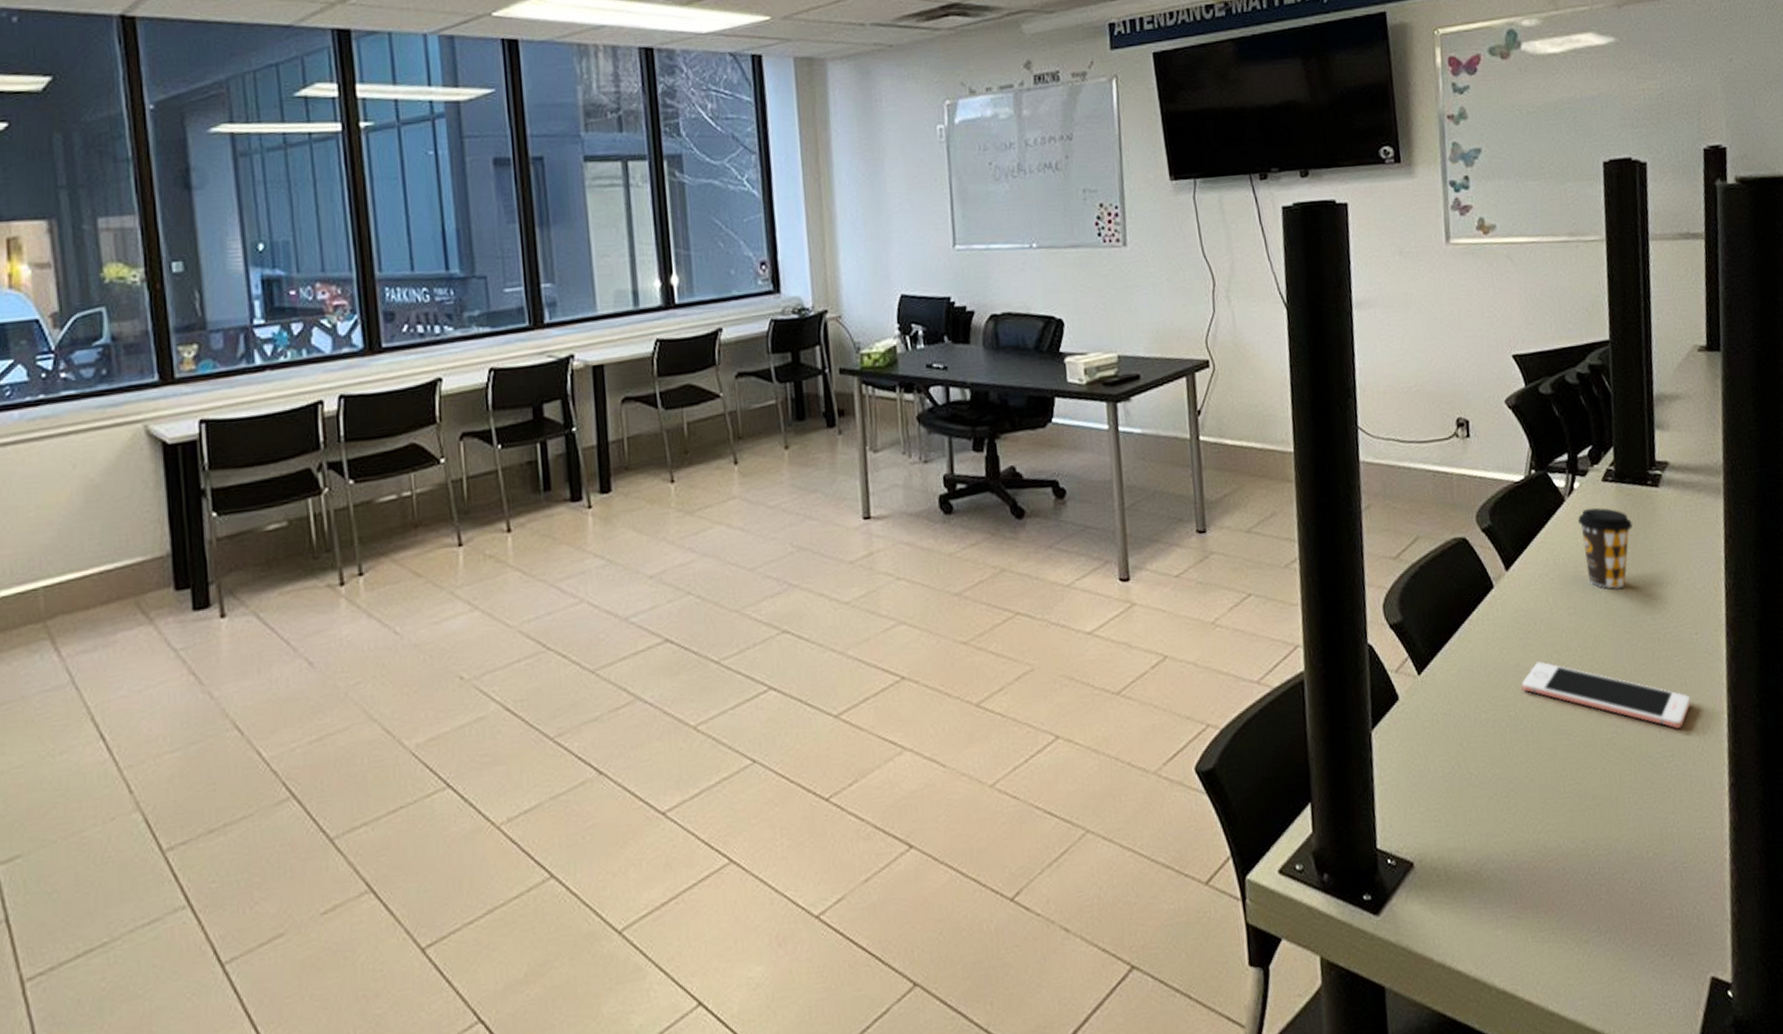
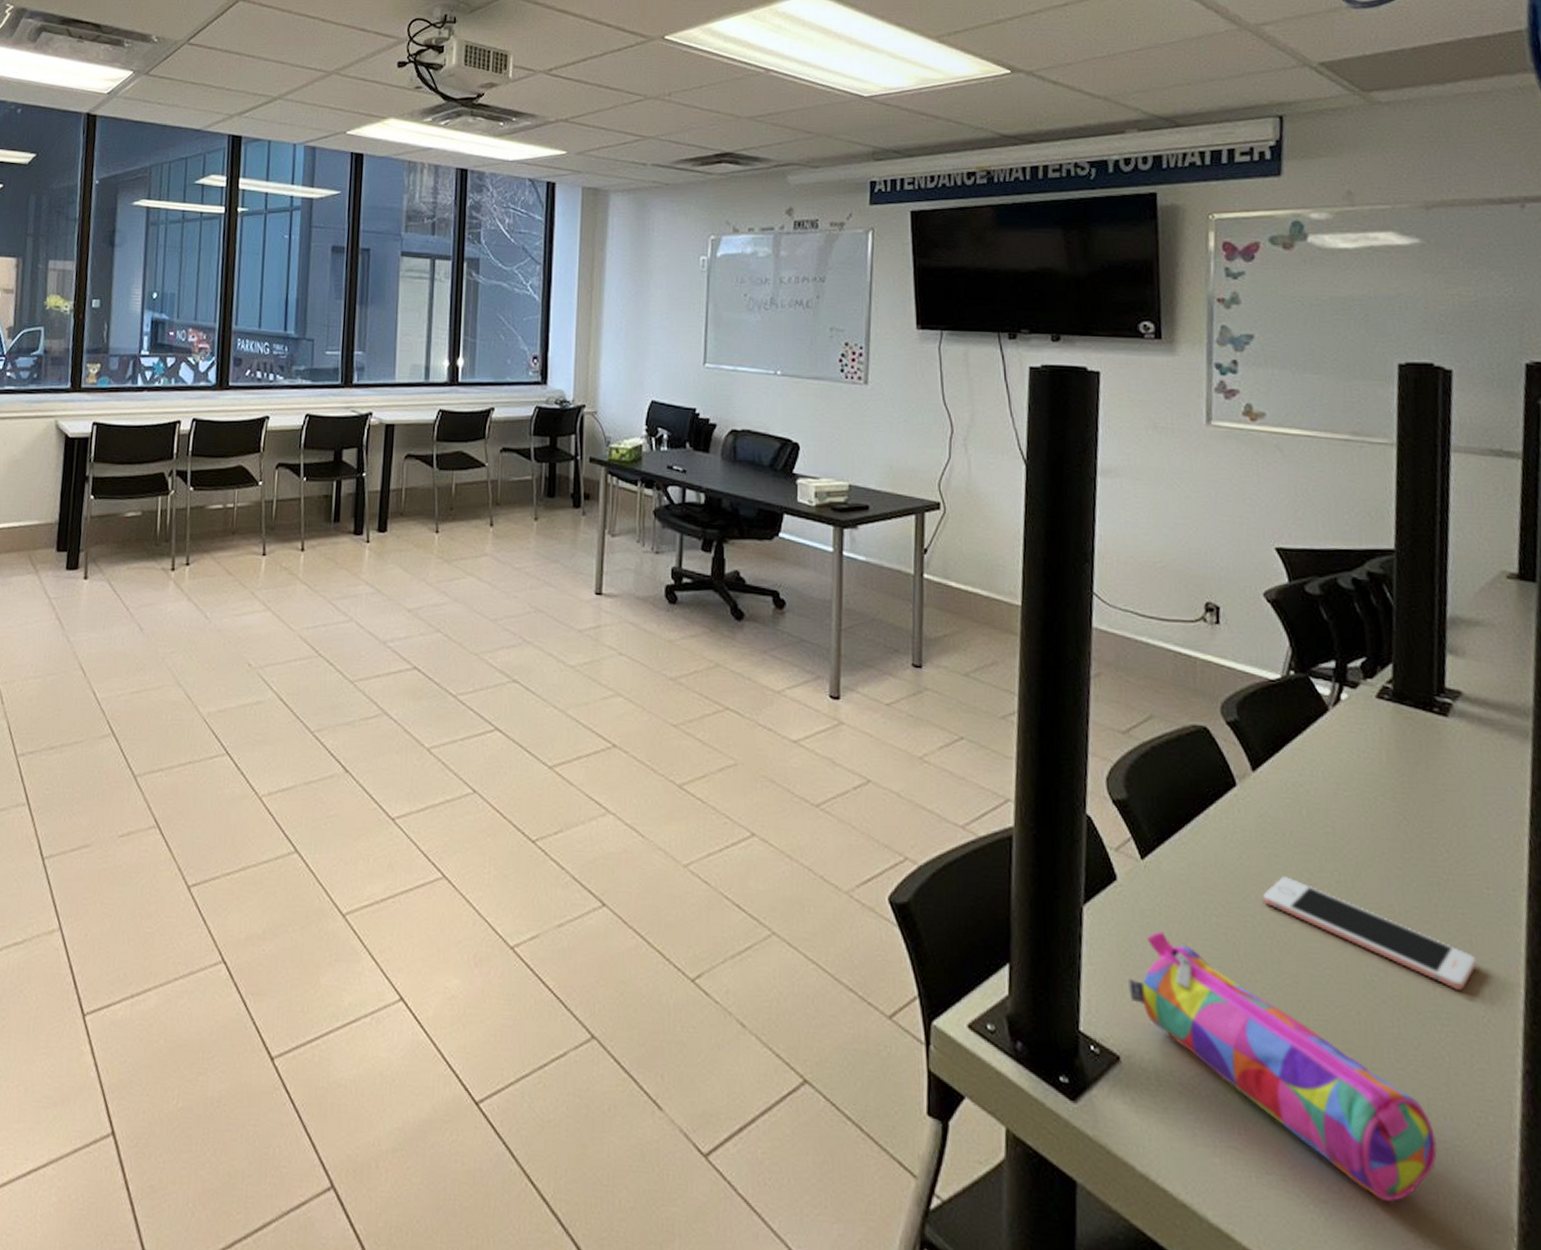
pencil case: none [1415,737,1670,927] -> present [1128,930,1438,1202]
coffee cup: present [1578,507,1633,589] -> none [1343,723,1412,818]

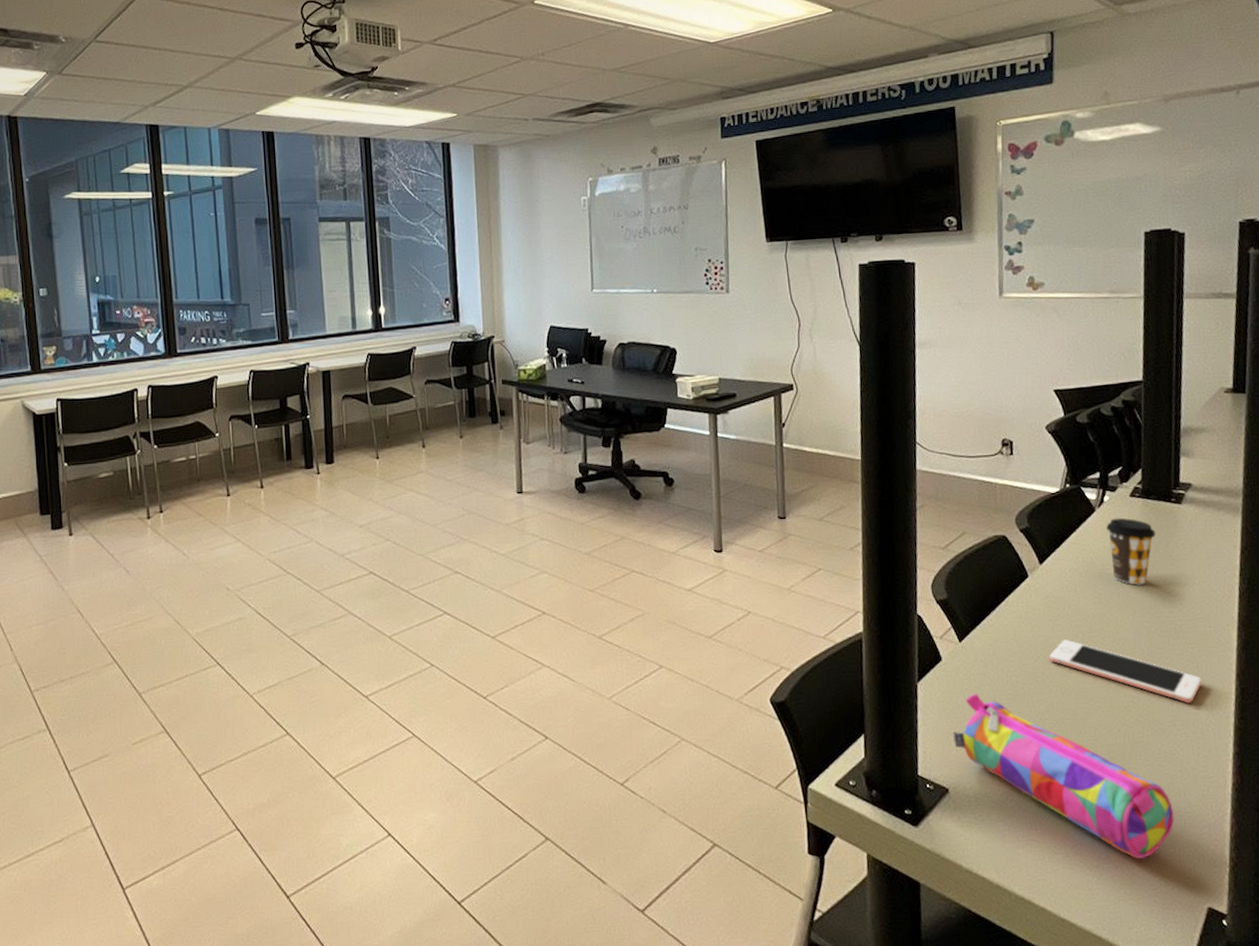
coffee cup: none [1343,723,1412,818] -> present [1106,518,1156,585]

